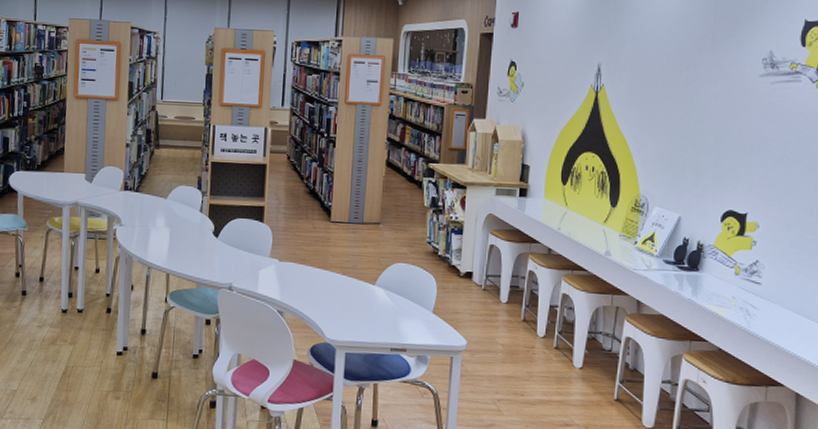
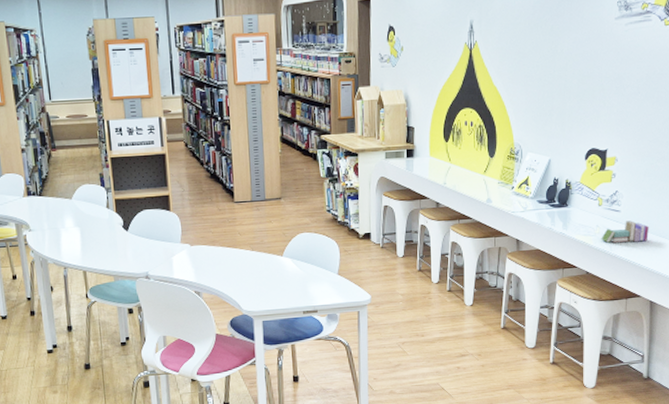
book: none [737,296,795,322] -> present [601,220,649,244]

